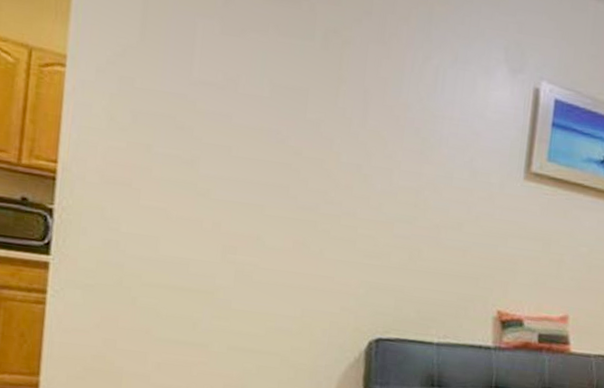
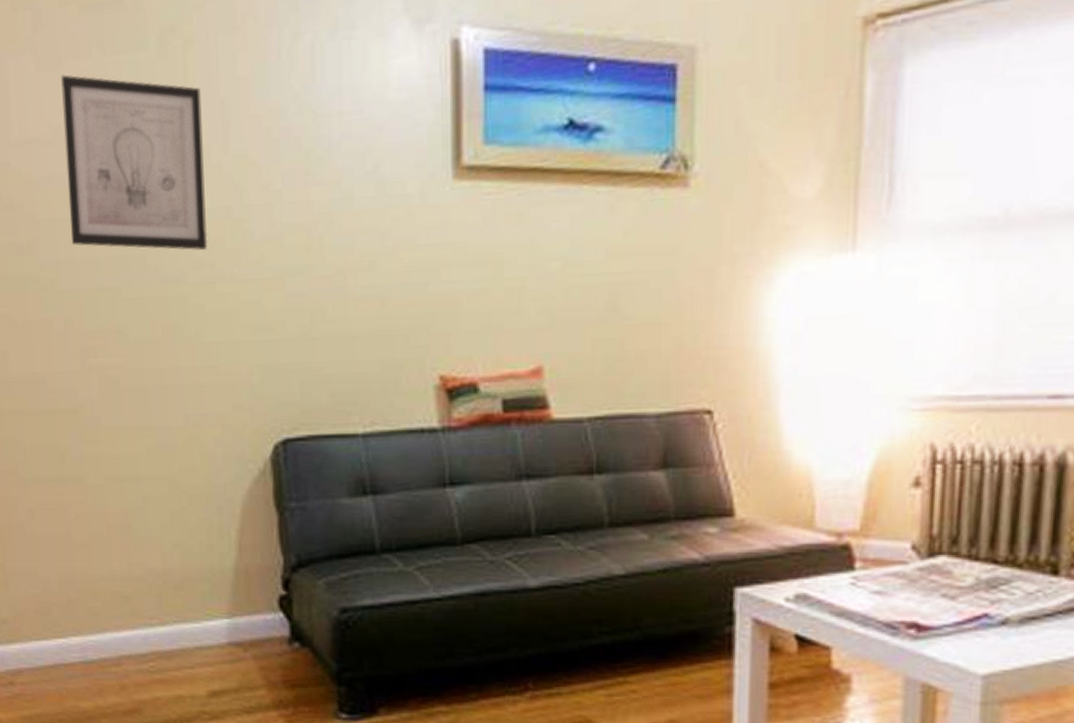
wall art: none [230,41,351,191] -> present [60,74,208,250]

